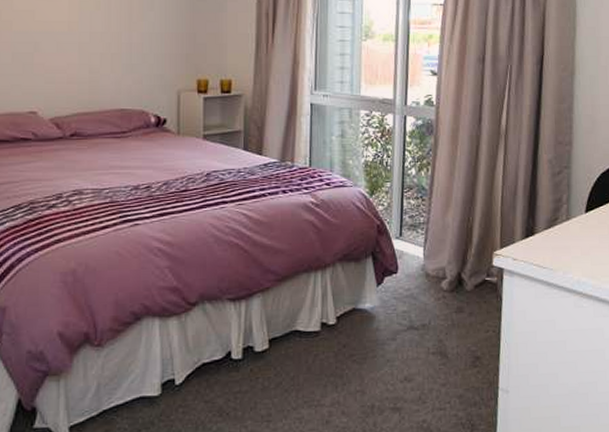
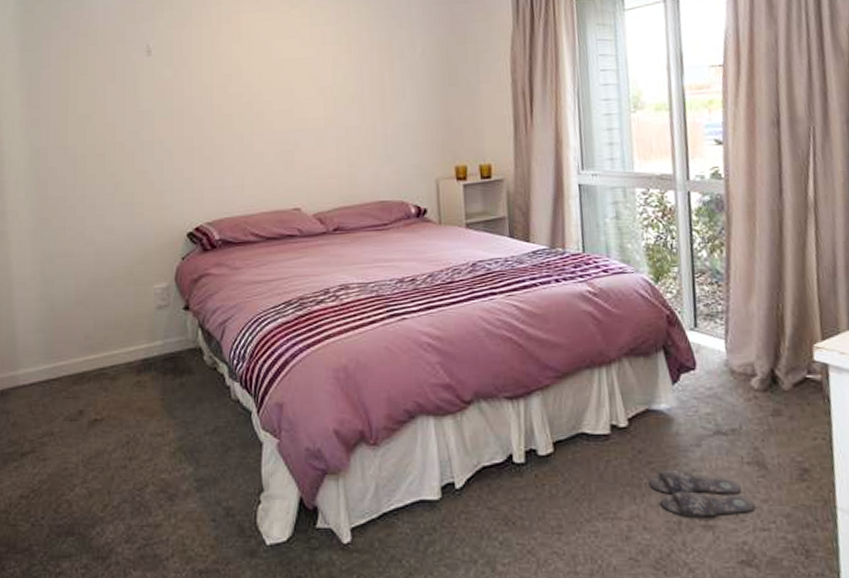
slippers: none [350,360,436,402] -> present [649,469,756,517]

